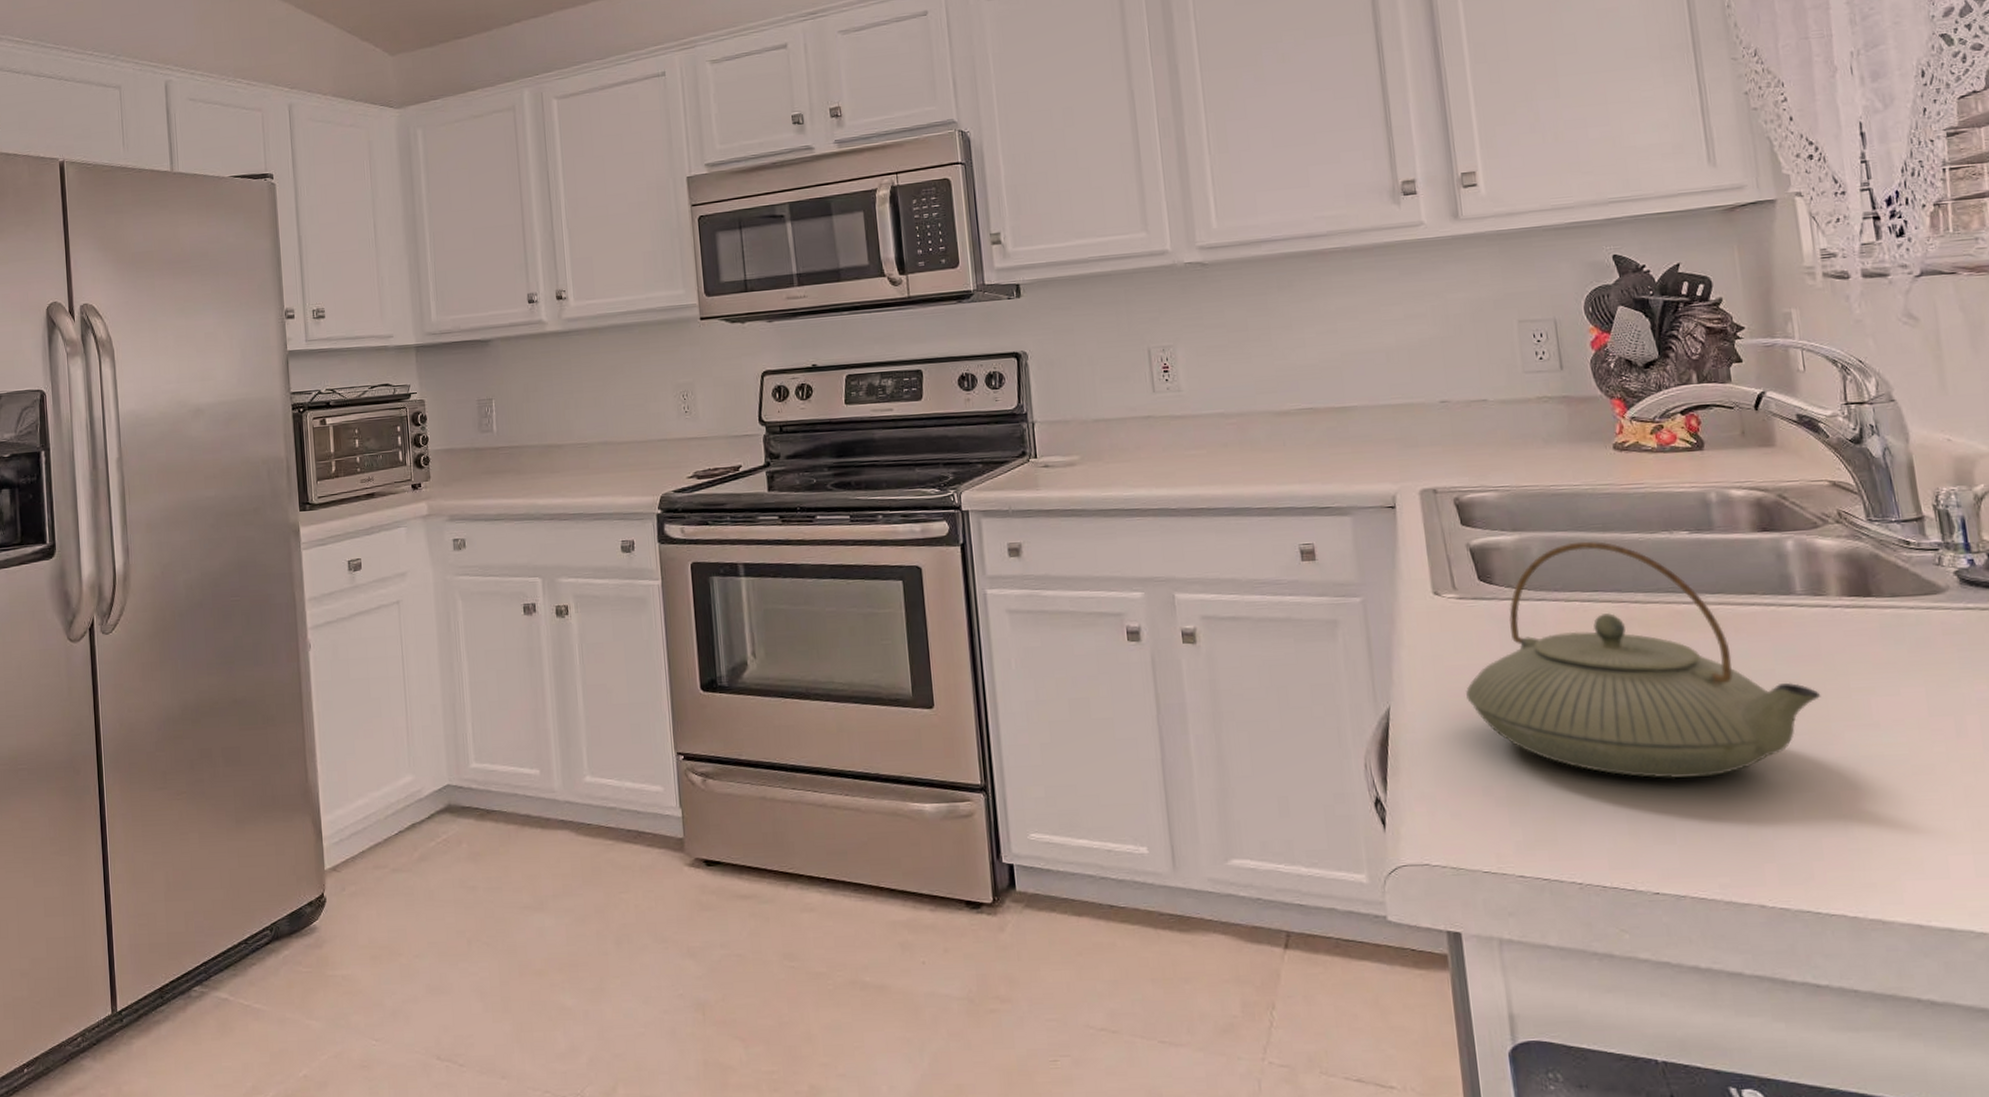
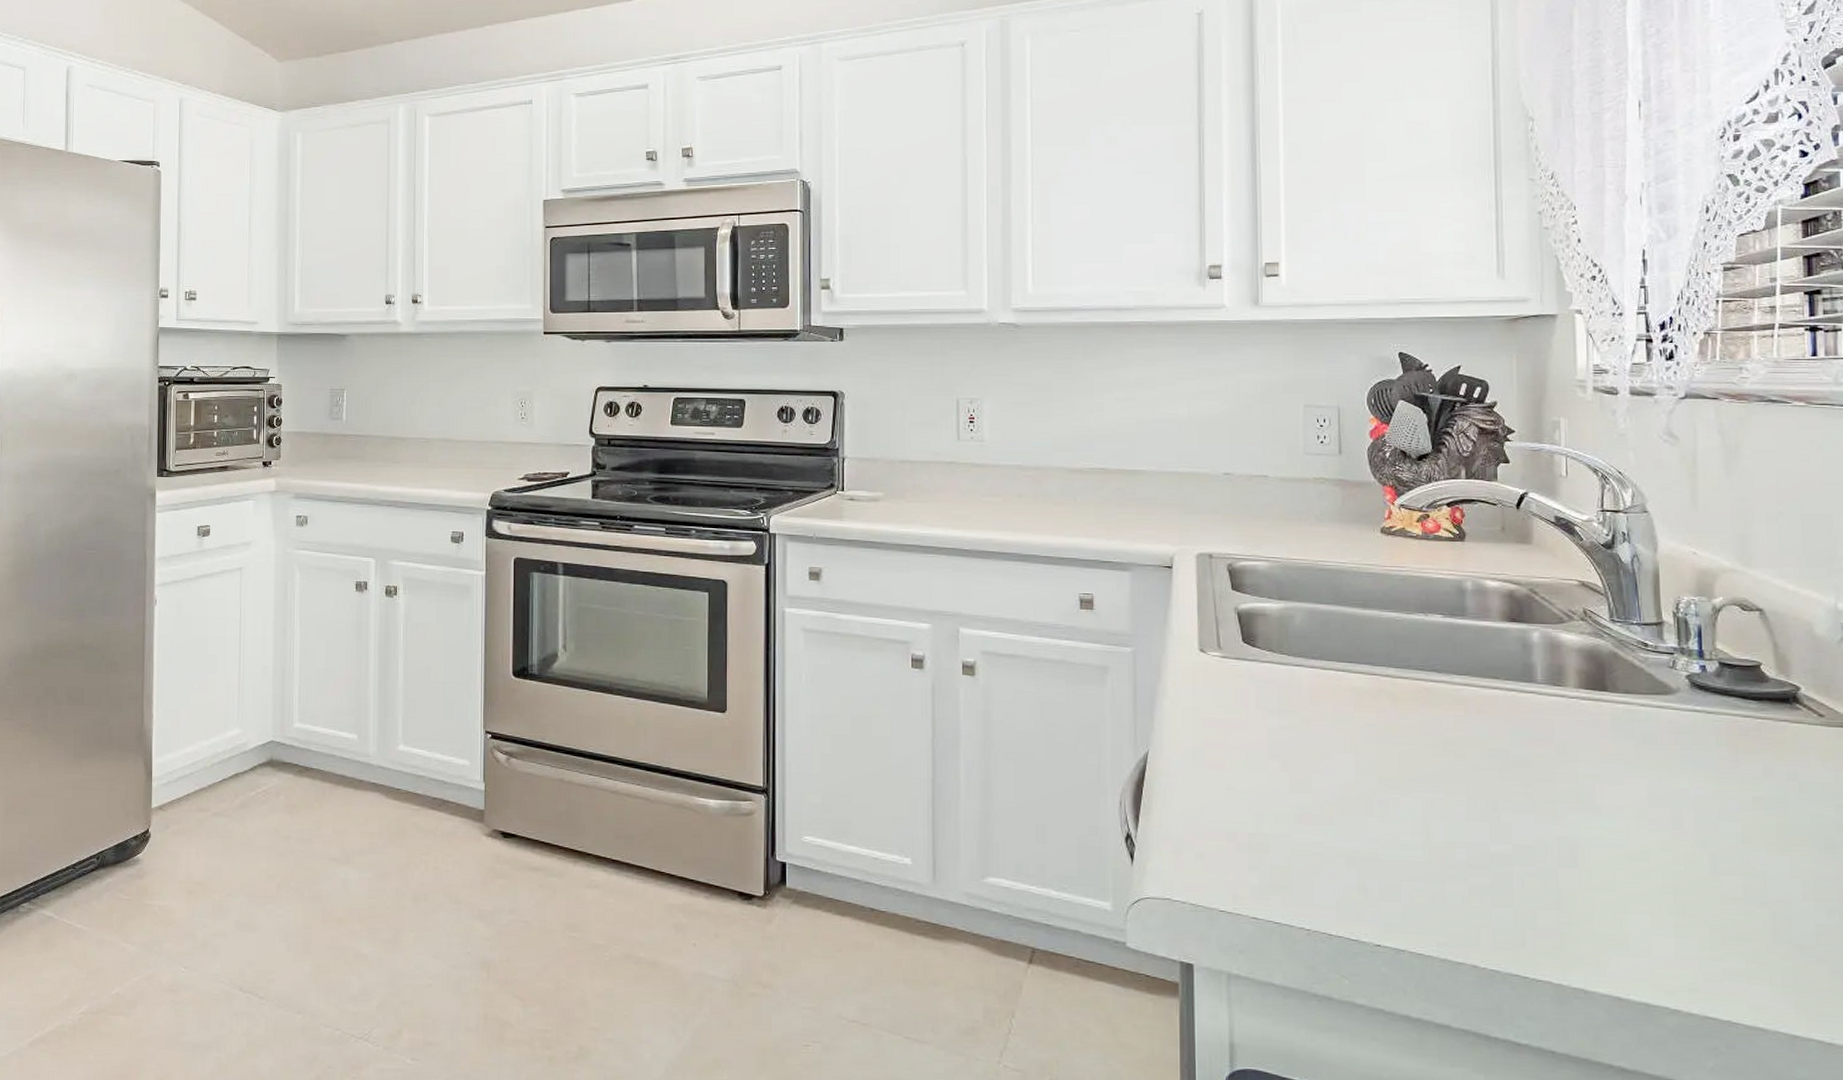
teapot: present [1466,541,1821,779] -> none [1221,615,1550,843]

